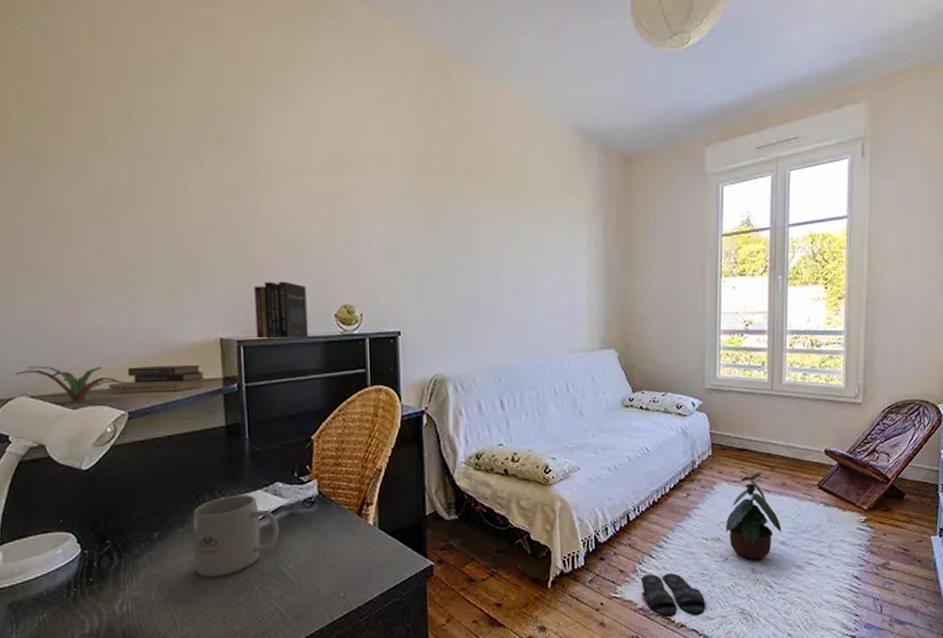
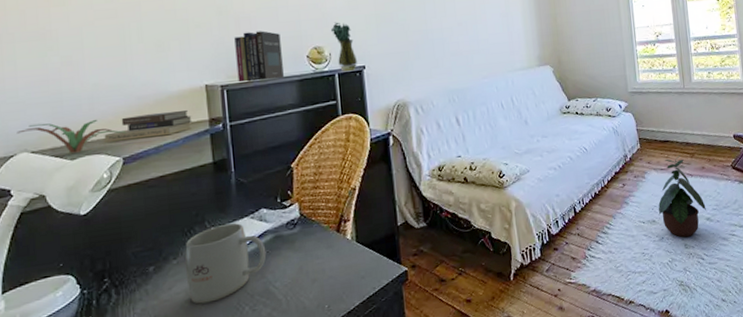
vase: none [364,278,393,337] -> present [331,22,358,72]
slippers: present [641,573,705,617] -> none [591,255,649,296]

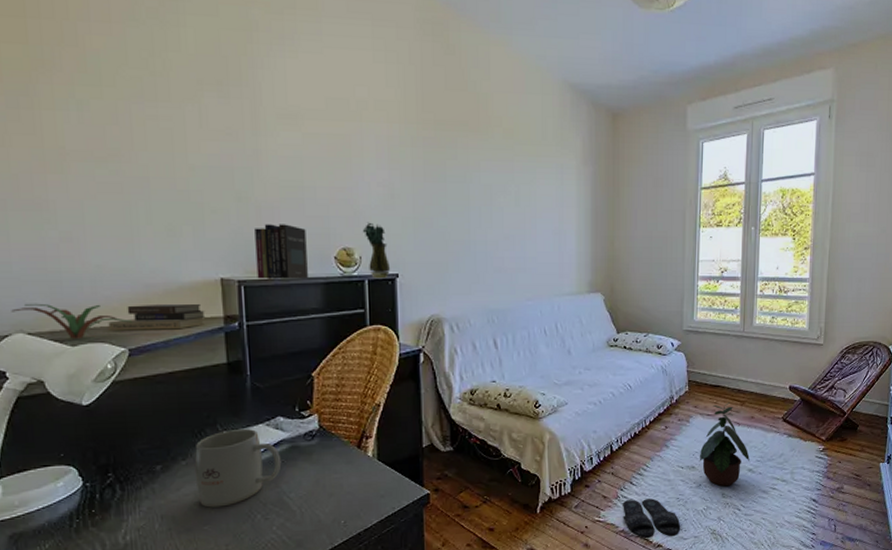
slippers: none [591,255,649,296] -> present [623,498,680,538]

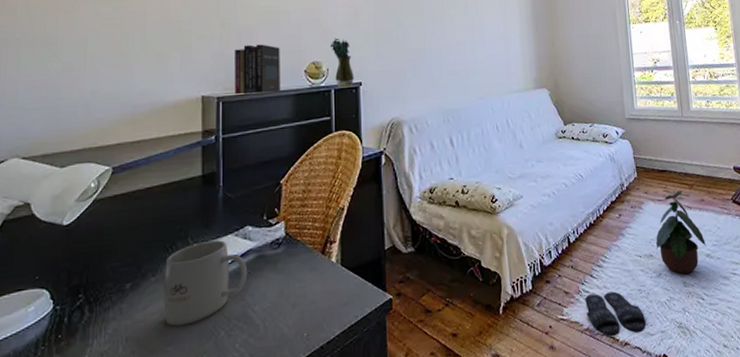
plant: present [11,303,133,339] -> none [10,128,119,161]
books: present [108,303,206,331] -> none [96,121,186,151]

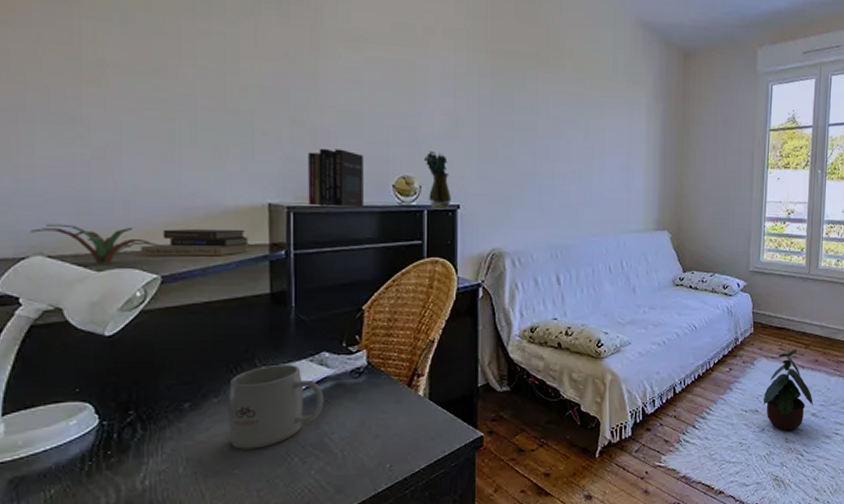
plant: none [10,128,119,161] -> present [30,223,168,263]
books: none [96,121,186,151] -> present [140,228,249,257]
slippers: present [585,291,646,336] -> none [684,443,742,484]

